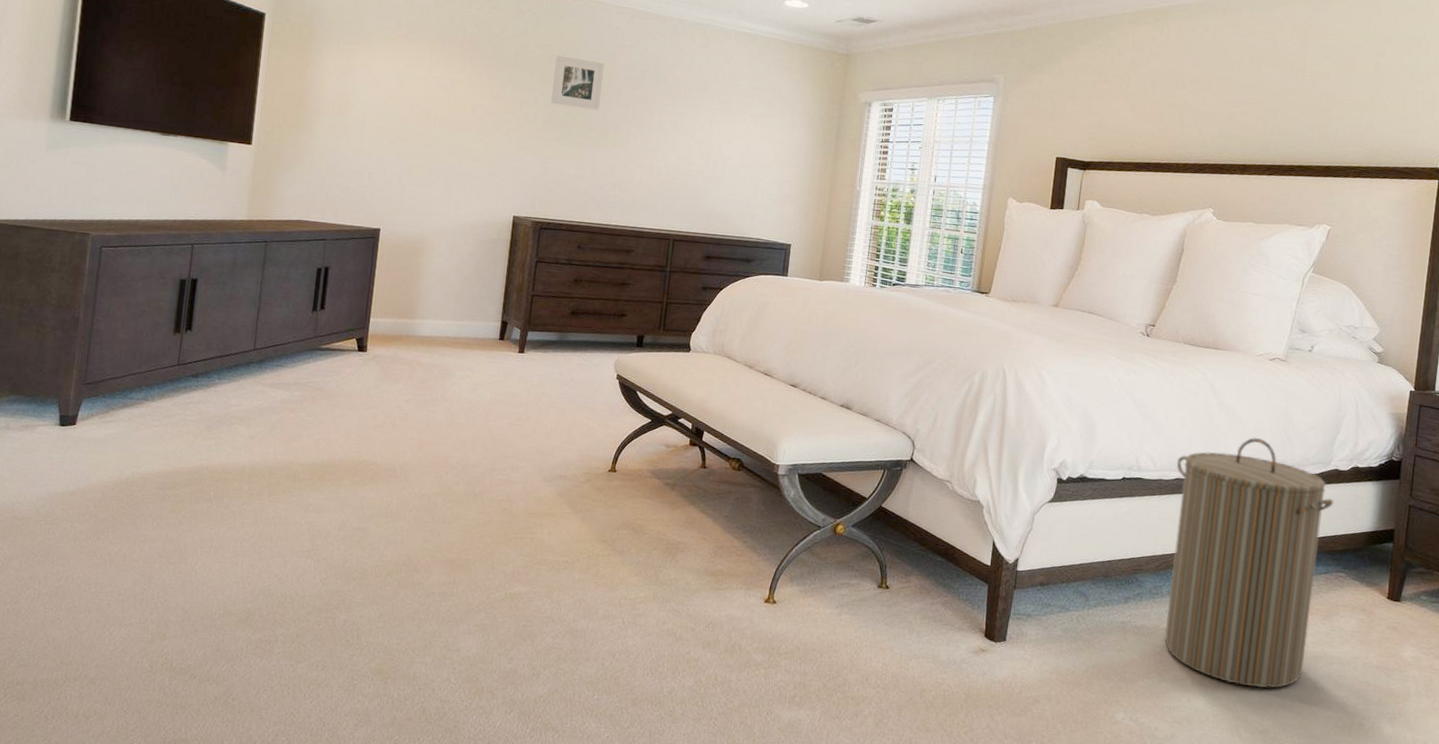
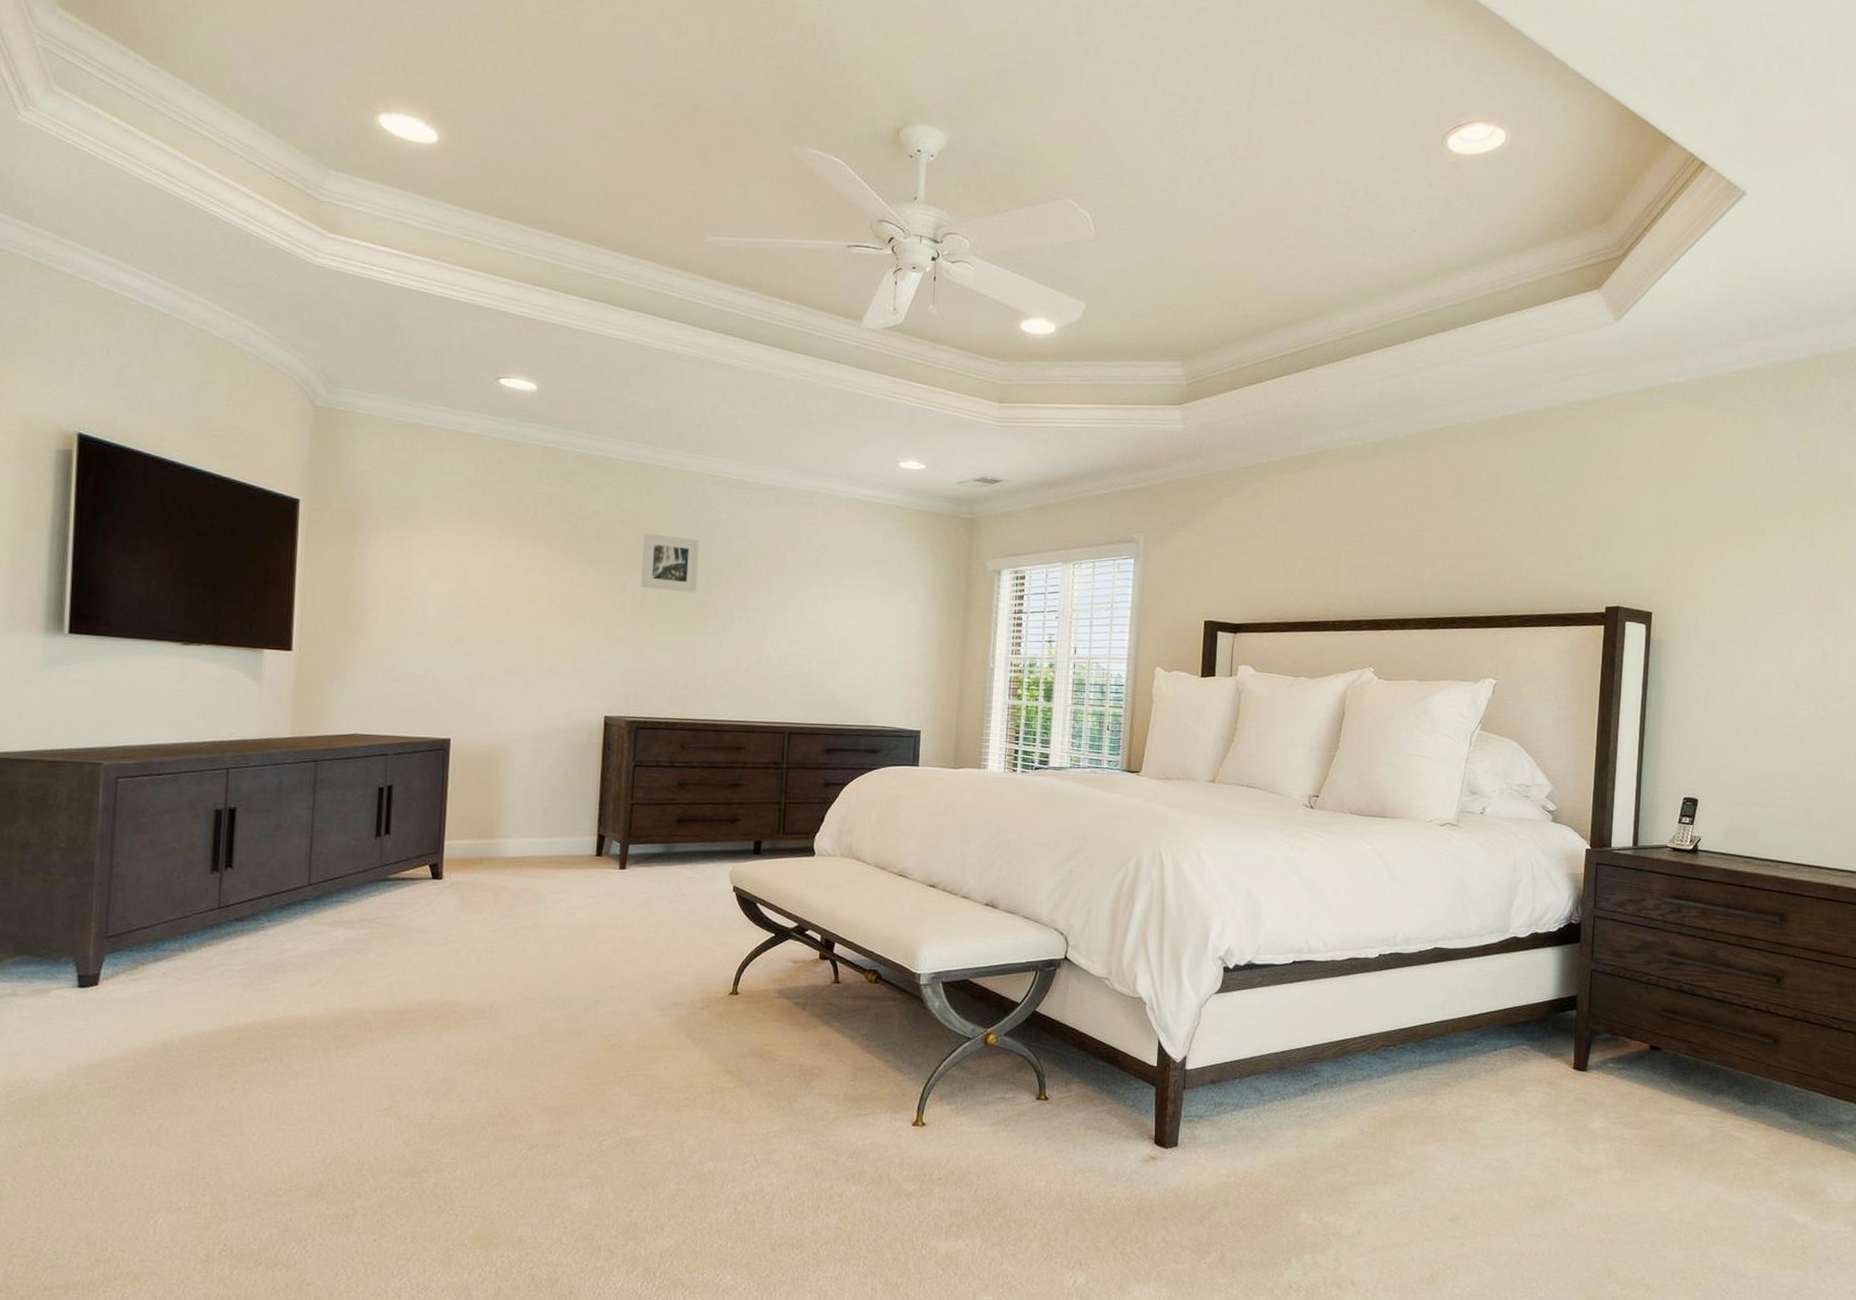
laundry hamper: present [1164,437,1334,688] -> none [1345,908,1514,1174]

